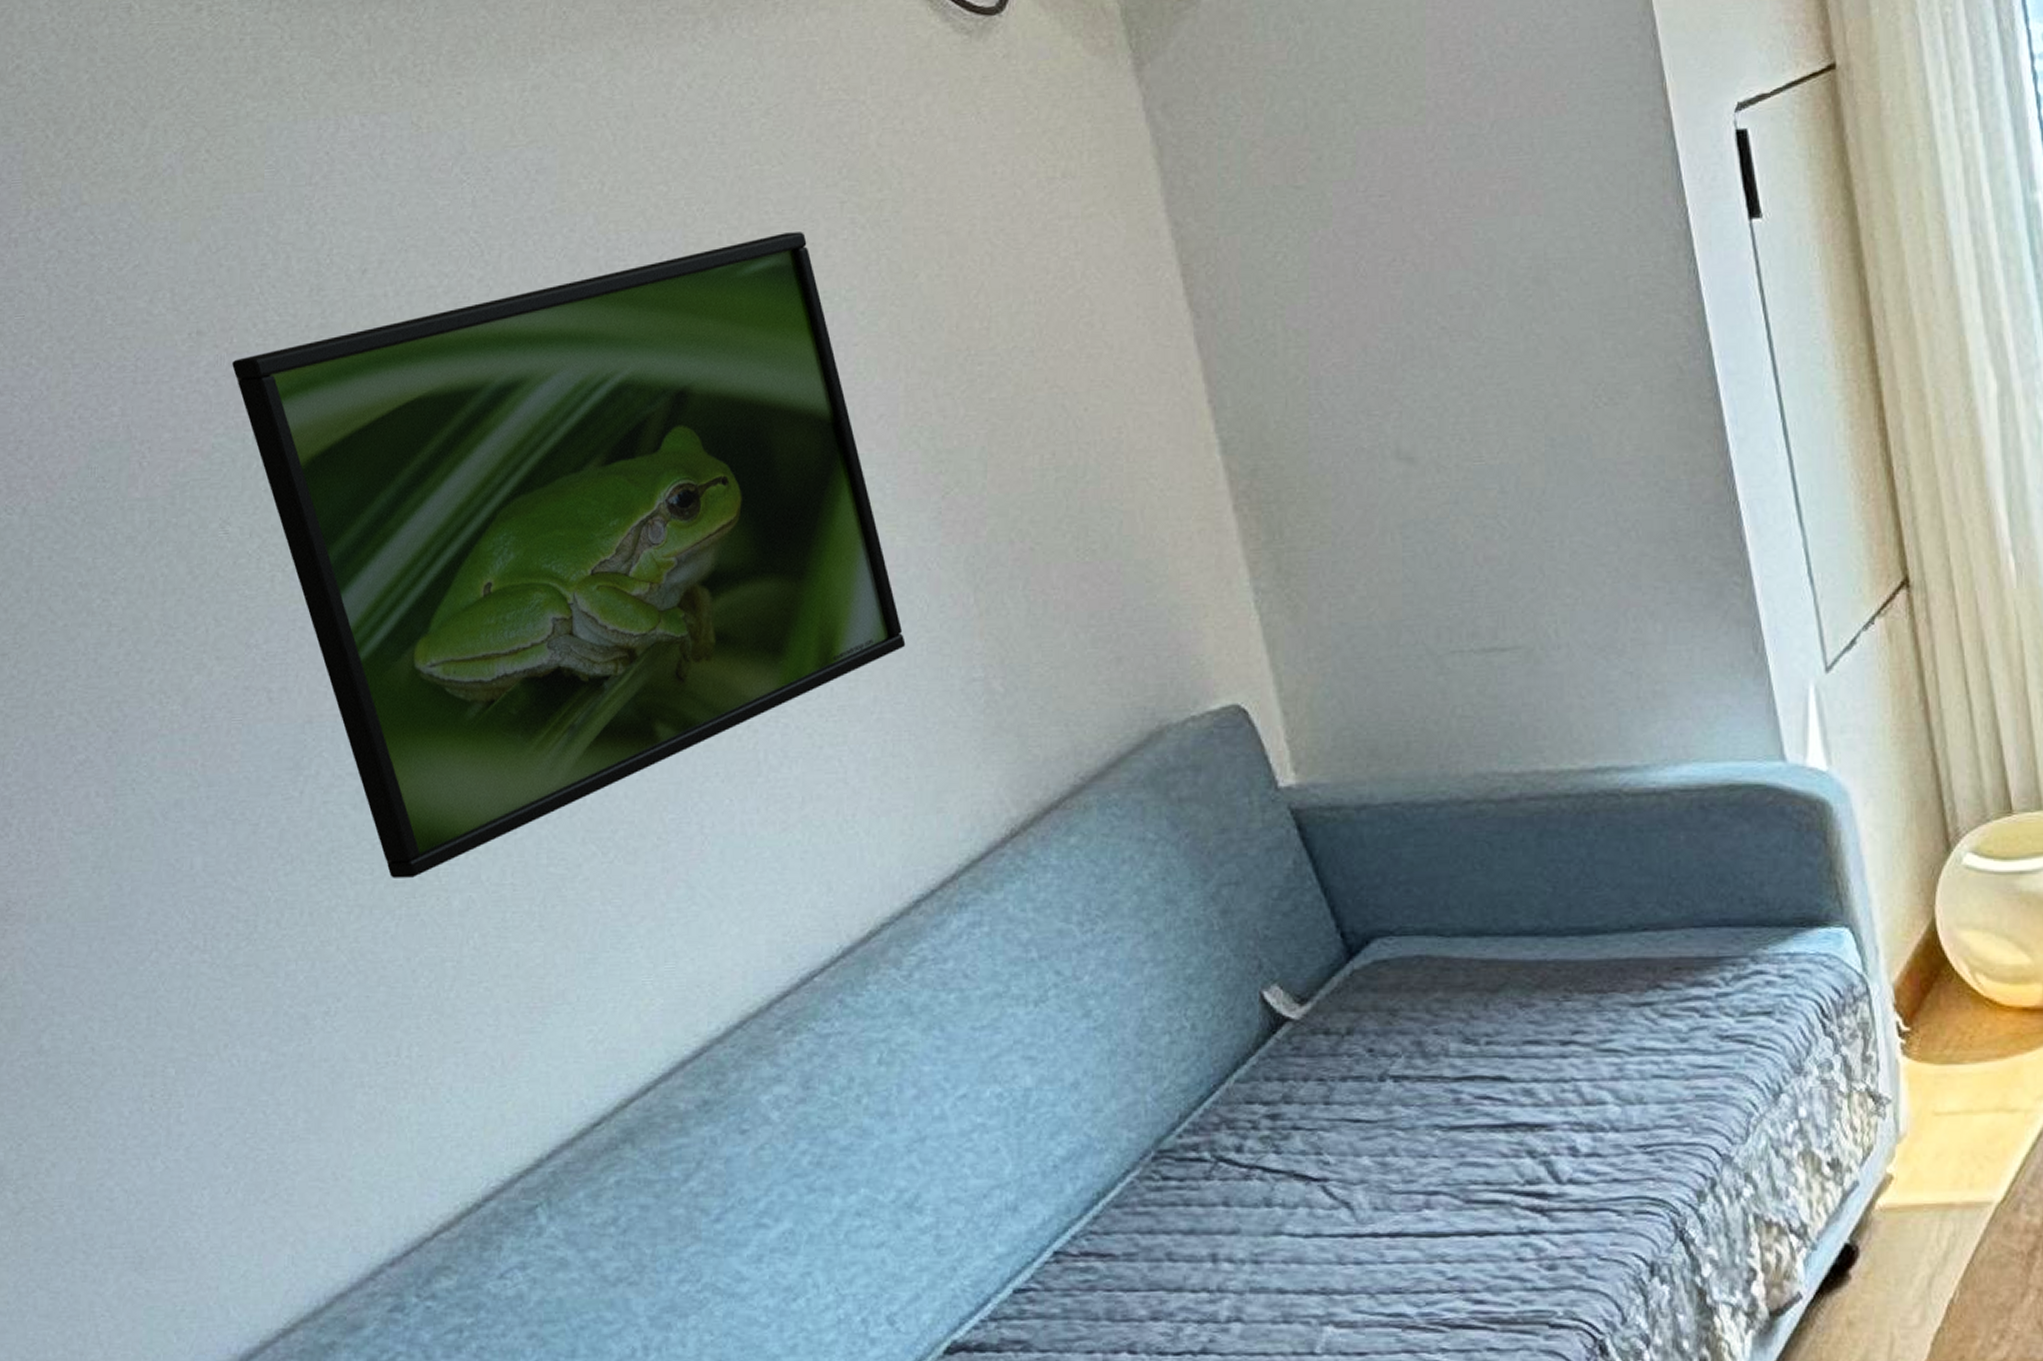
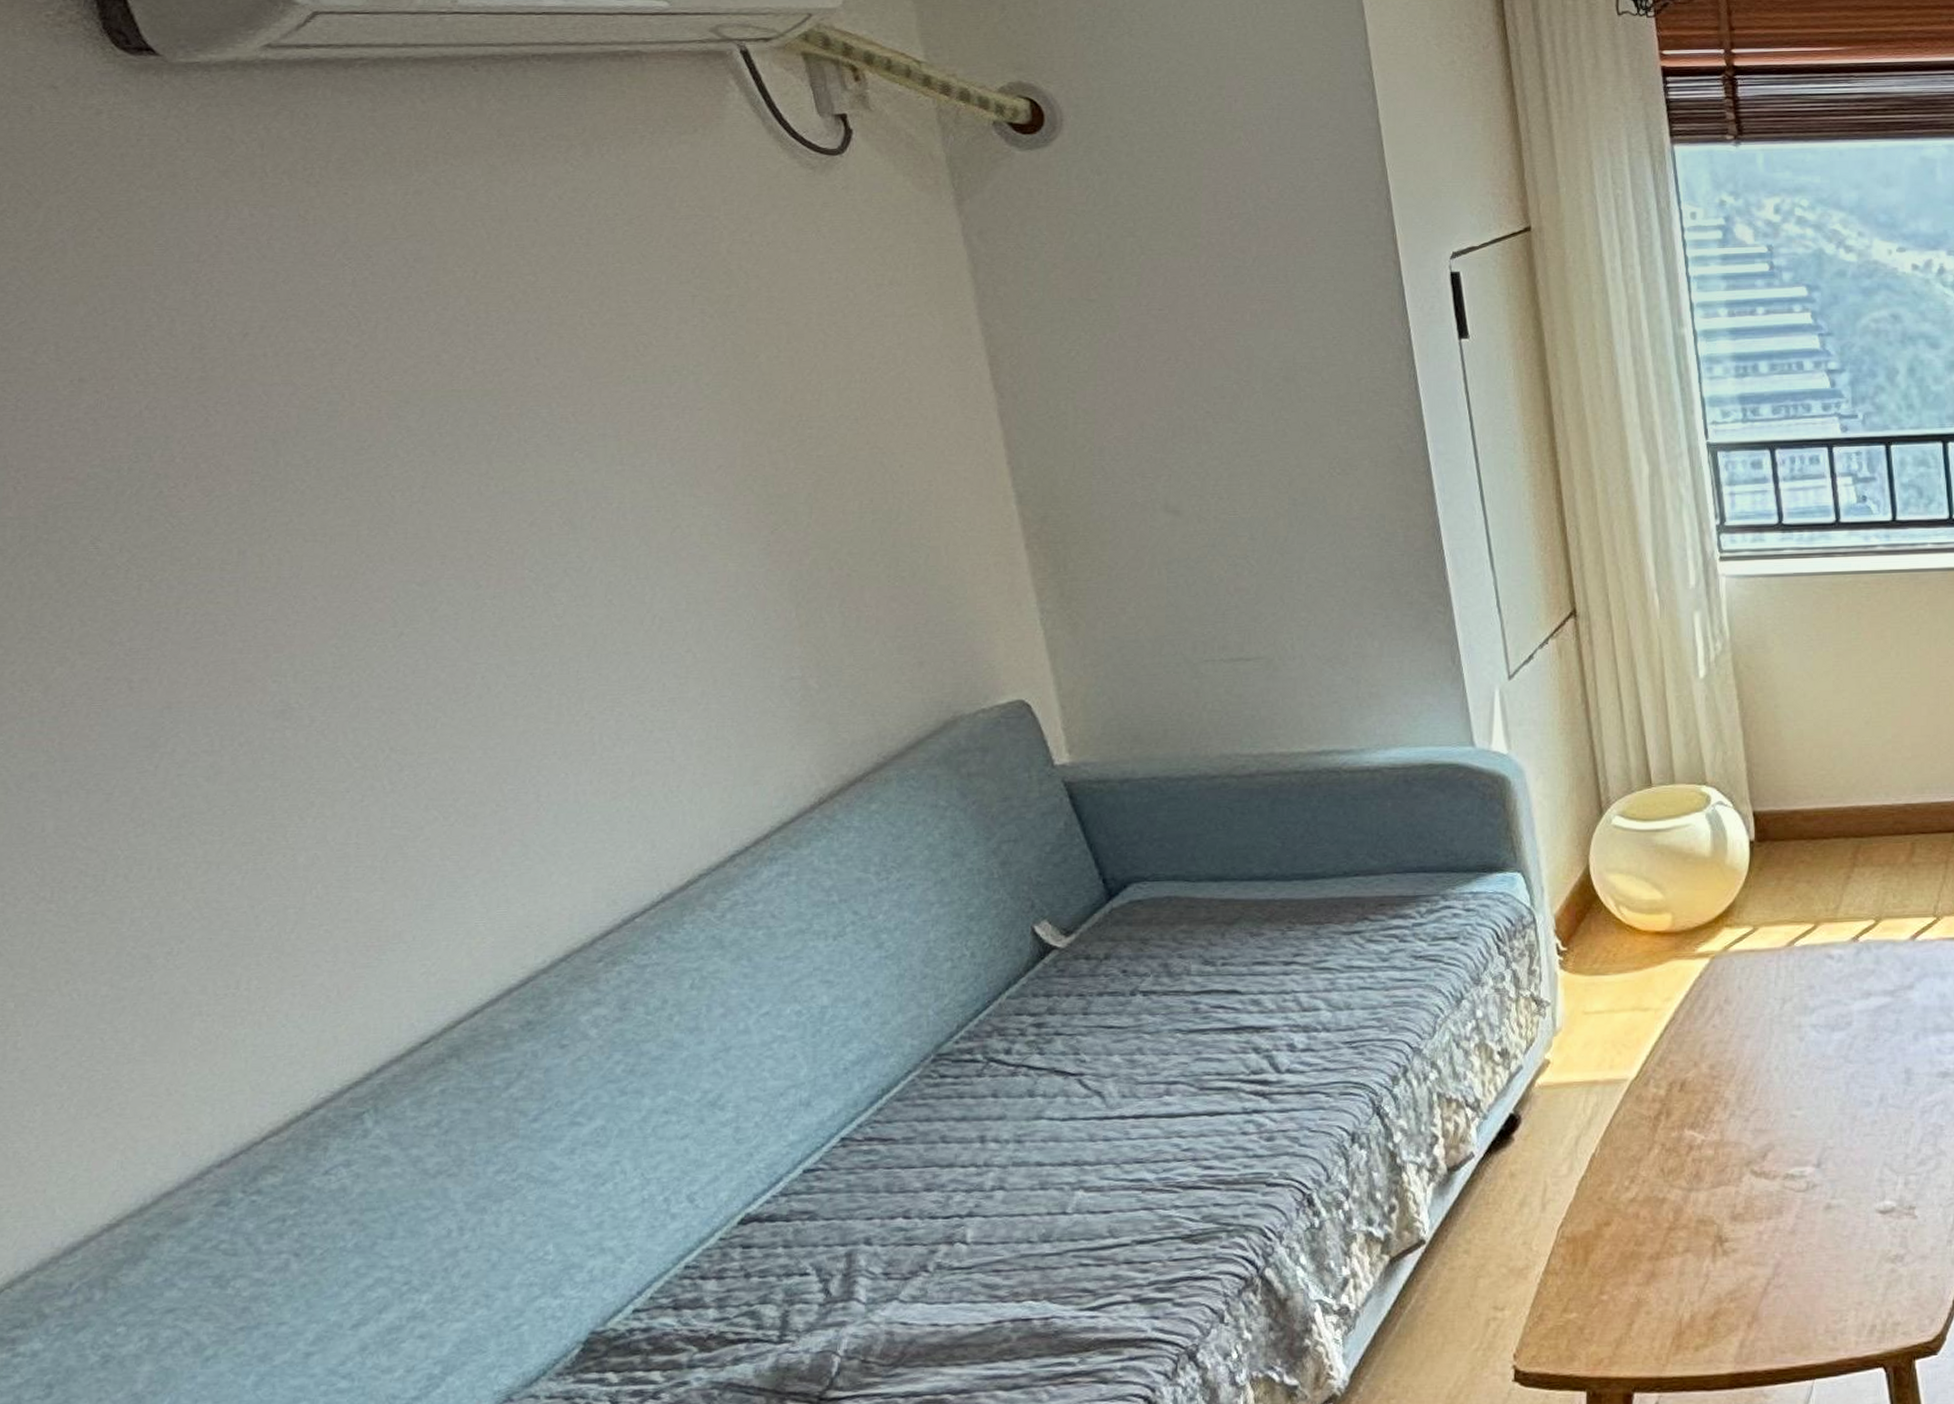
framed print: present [232,232,906,878] -> none [112,318,733,839]

